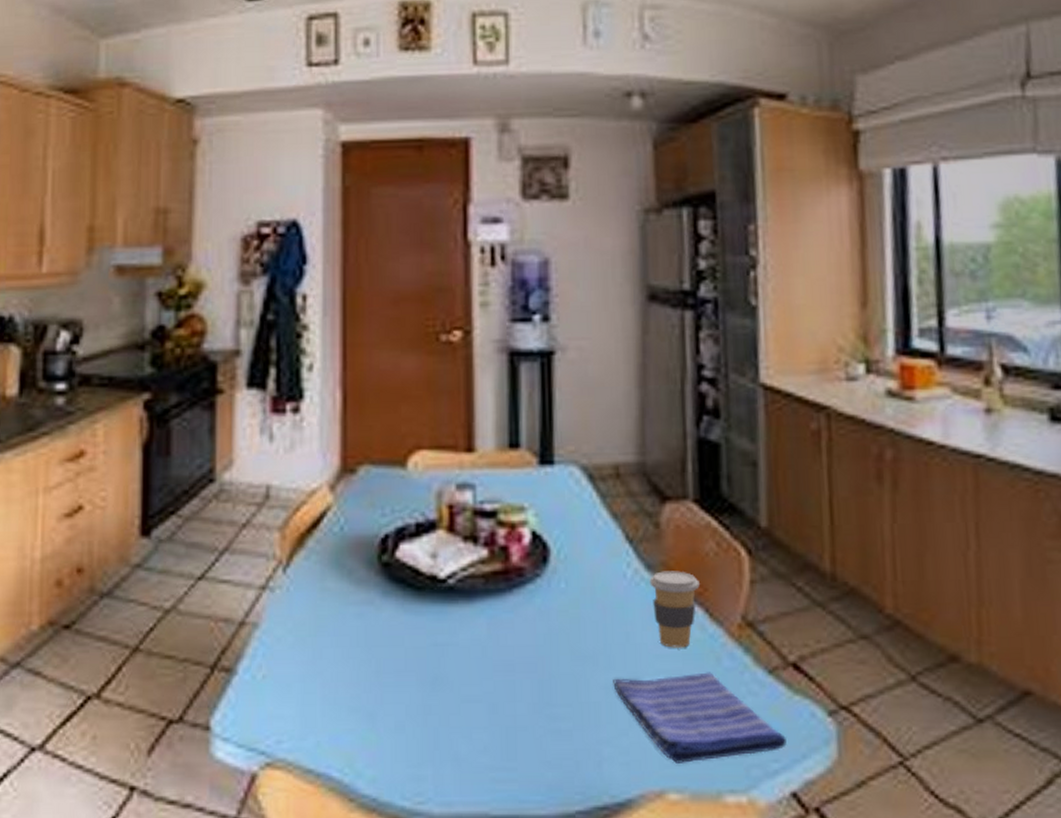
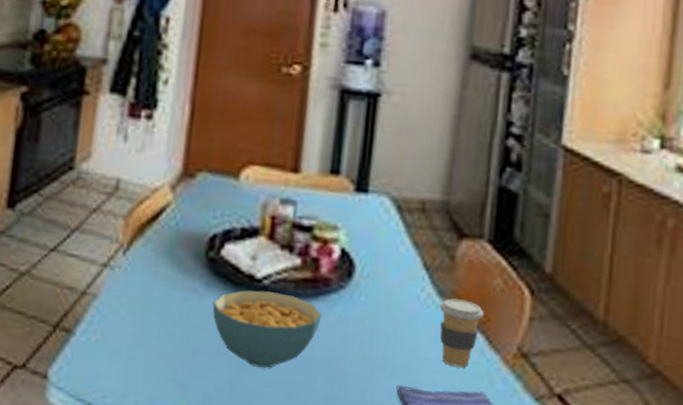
cereal bowl: none [393,592,519,681] -> present [212,290,322,368]

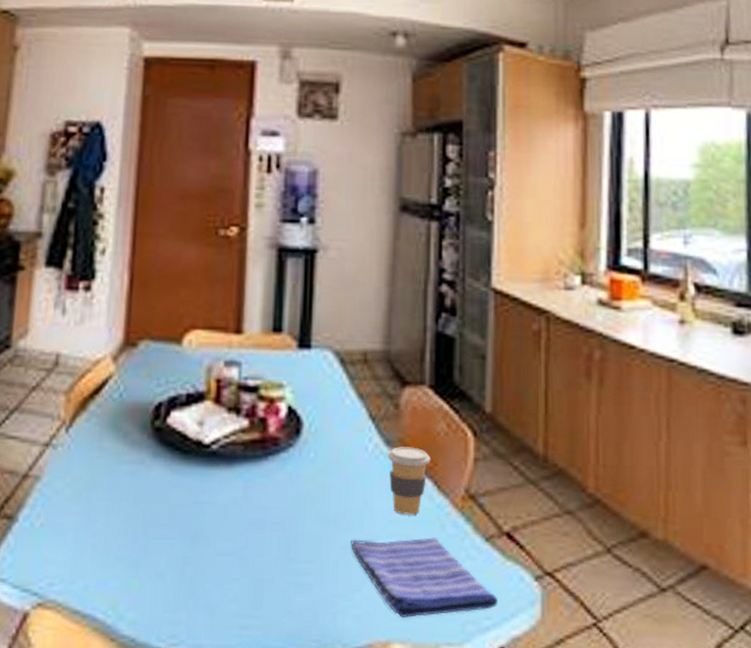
cereal bowl: present [212,290,322,368] -> none [161,456,273,536]

